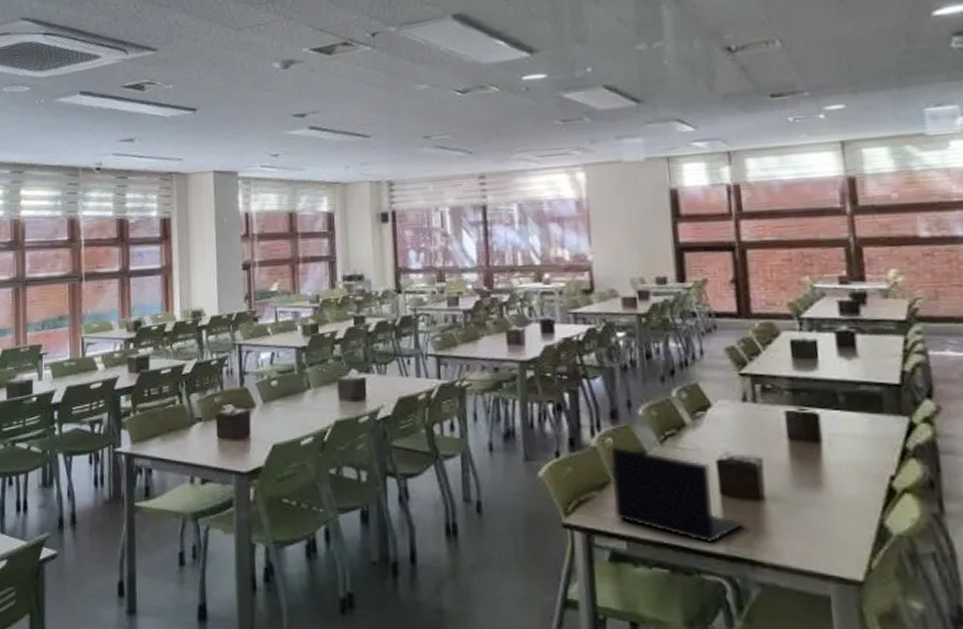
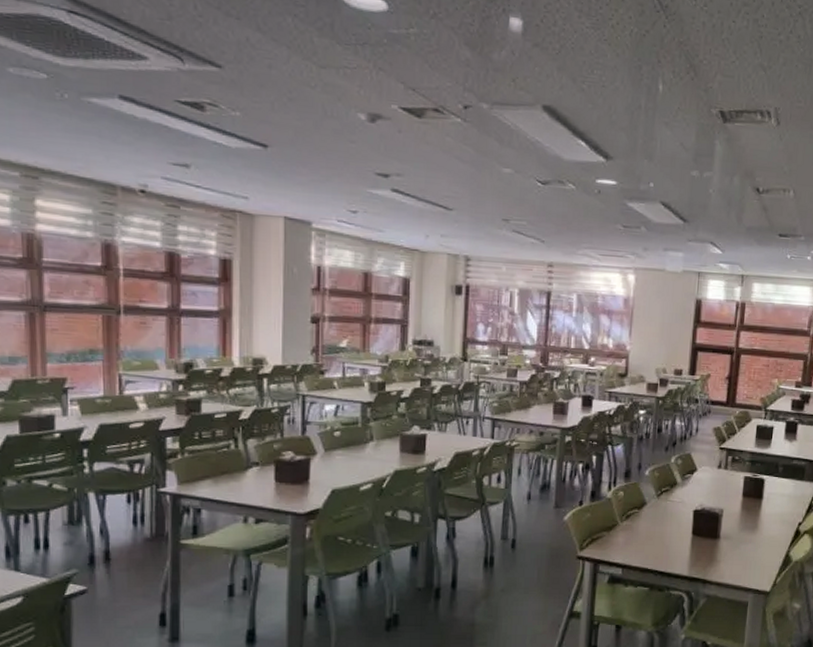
laptop: present [611,446,744,543] -> none [617,498,704,568]

